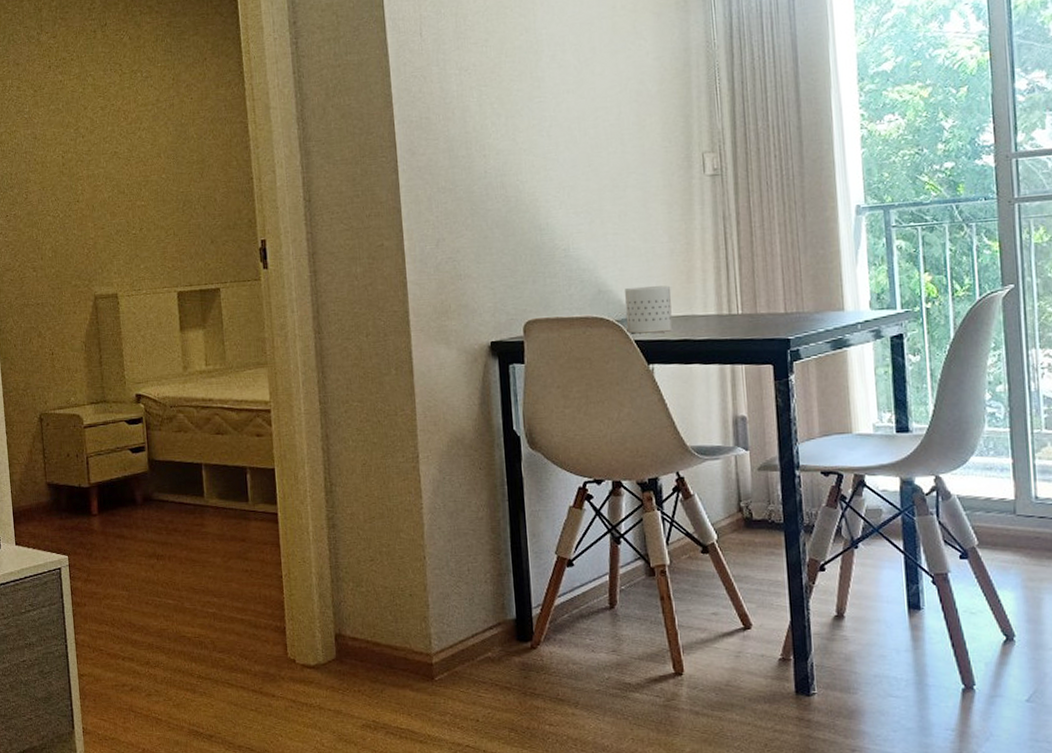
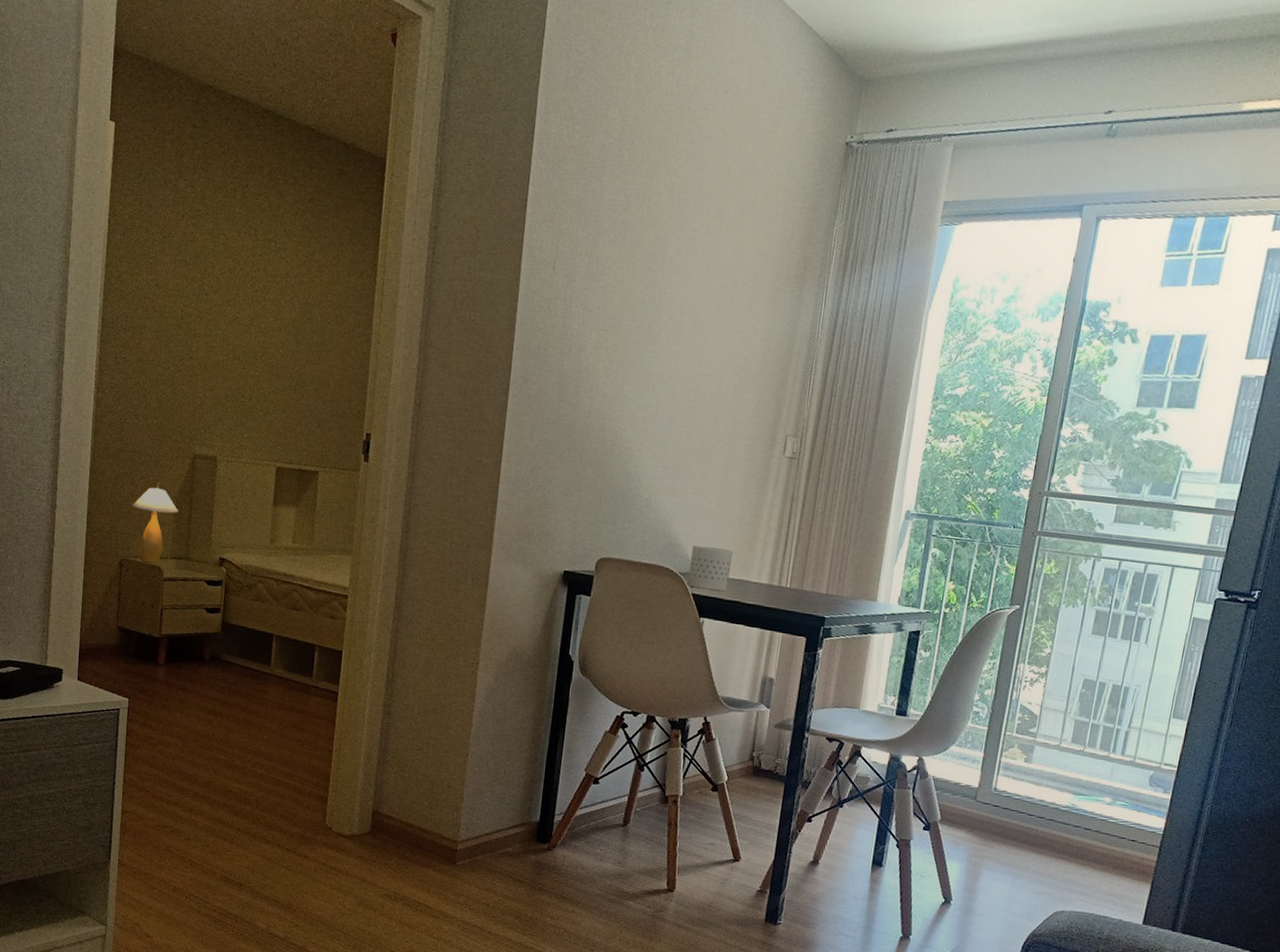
table lamp: none [43,331,89,414] -> present [133,483,179,565]

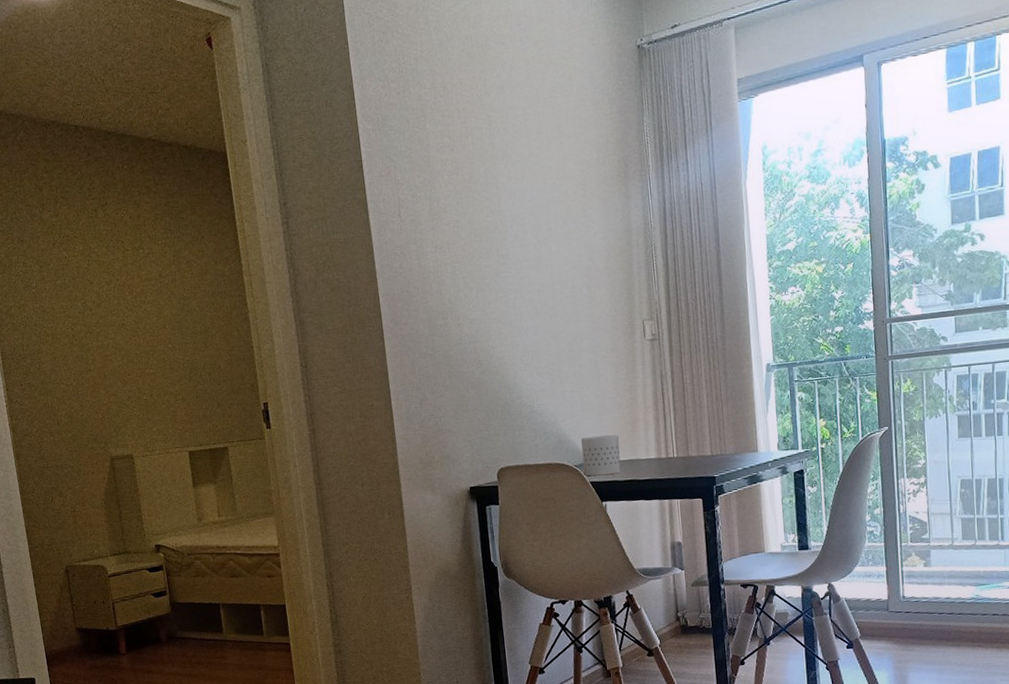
table lamp: present [133,483,179,565] -> none [65,490,109,565]

